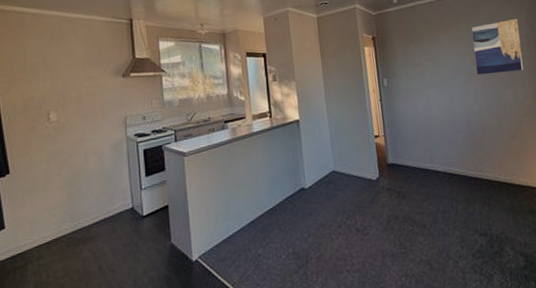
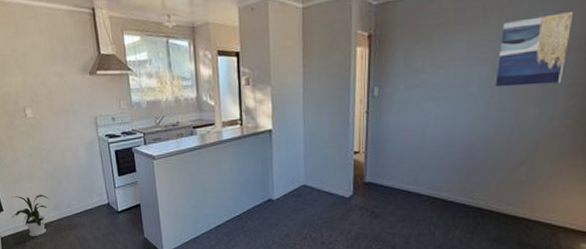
house plant: none [14,204,64,257] -> present [11,194,50,236]

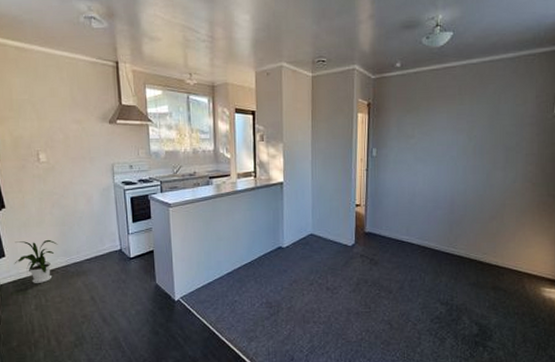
wall art: present [495,12,574,87] -> none [470,96,527,154]

